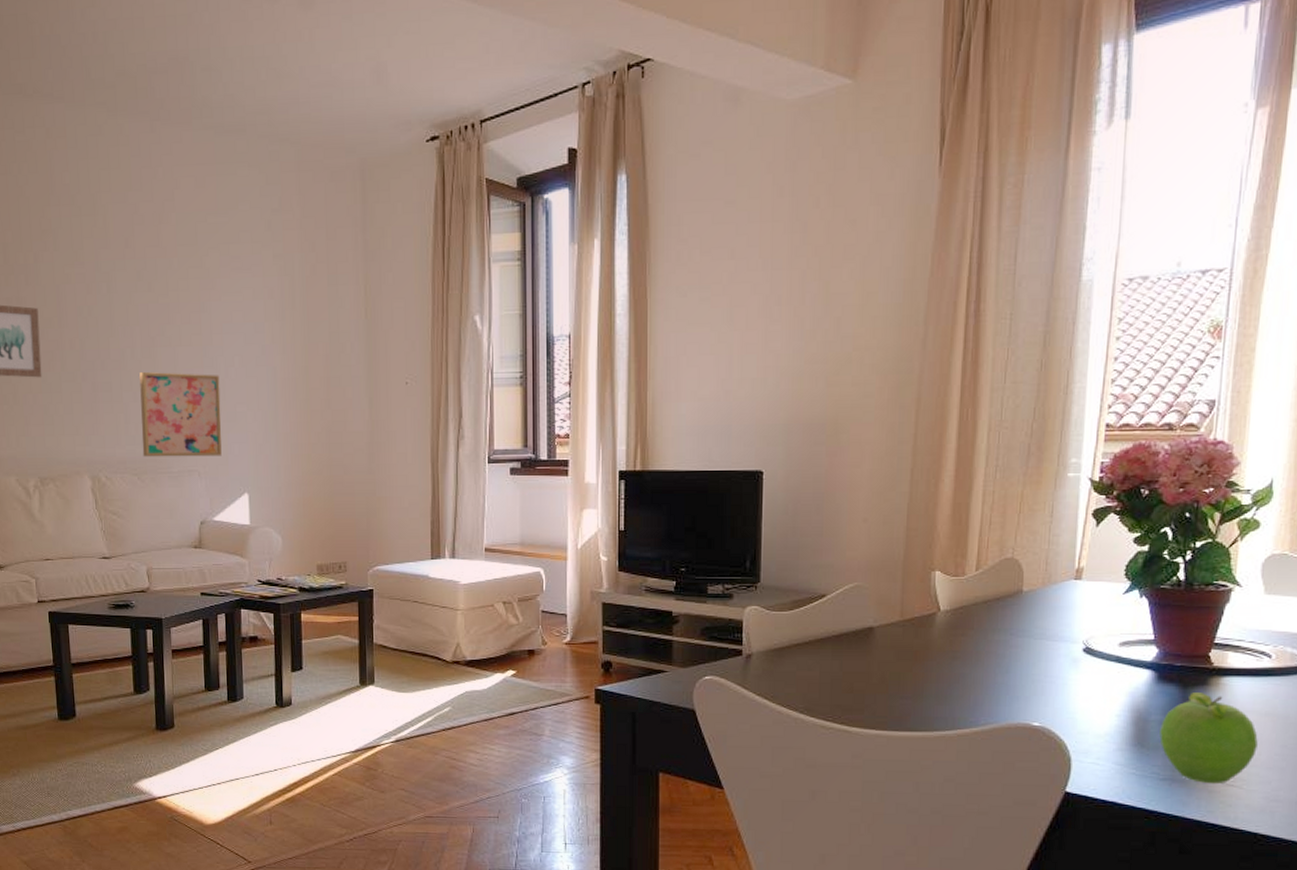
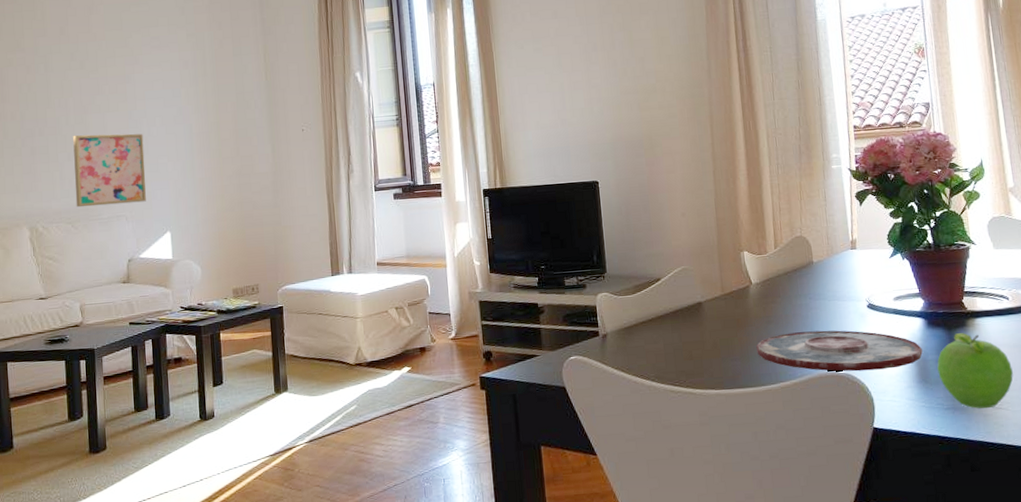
plate: none [934,673,1145,726] -> present [756,330,923,372]

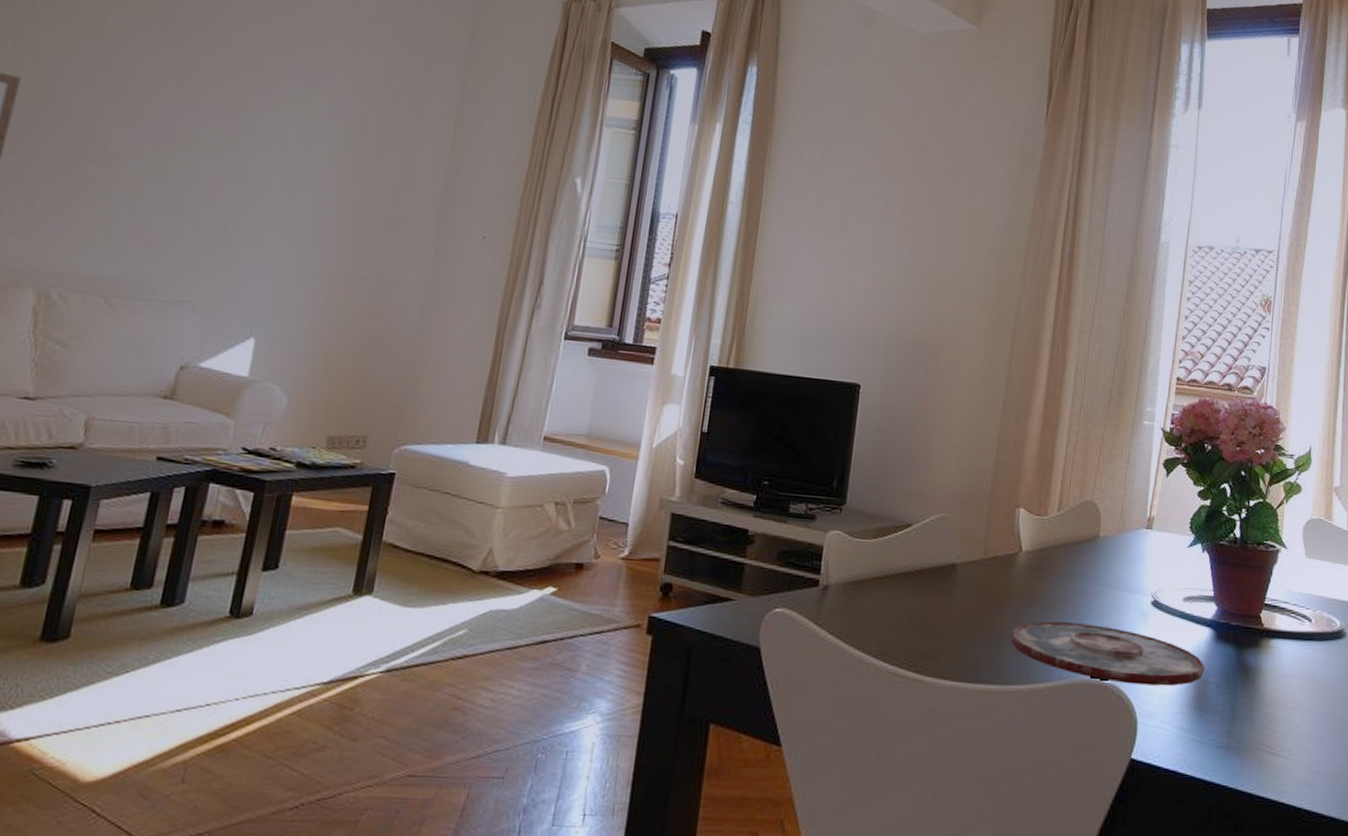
wall art: present [73,133,146,208] -> none [120,174,251,289]
fruit: present [937,333,1013,409] -> none [1217,654,1301,753]

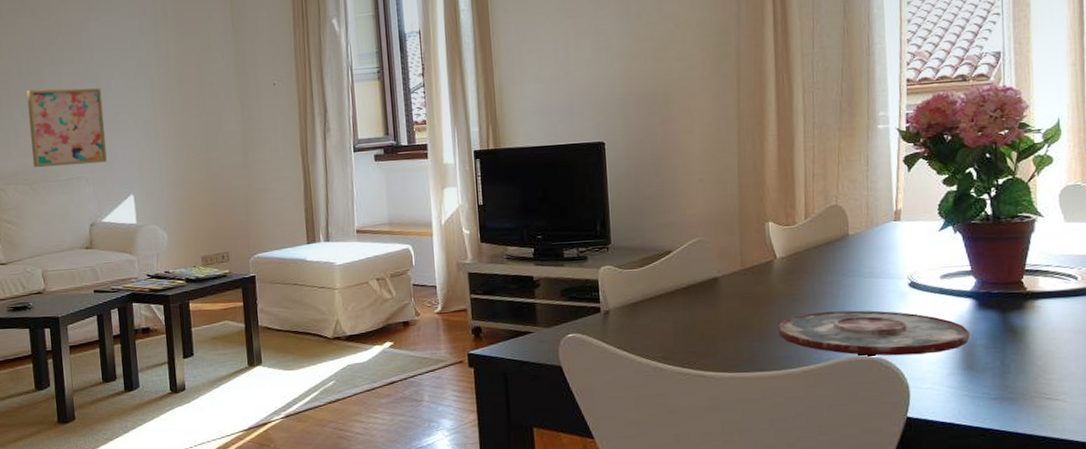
wall art: none [120,174,251,289] -> present [26,88,107,168]

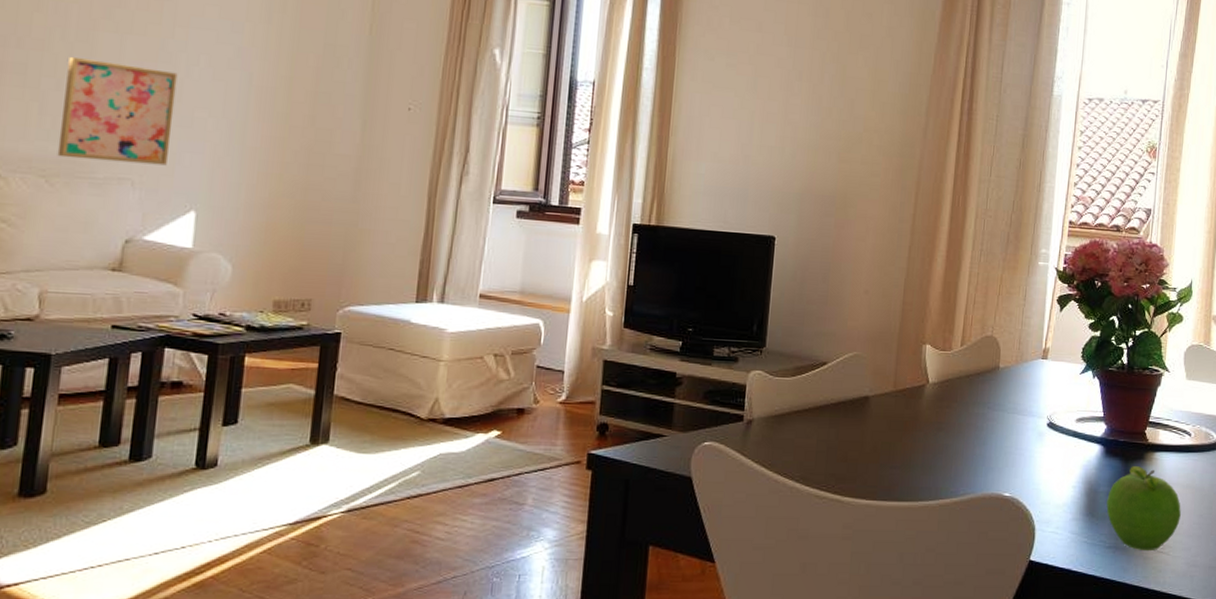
plate: present [778,310,970,356] -> none [920,444,1095,497]
fruit: none [986,316,1075,399] -> present [1106,466,1181,550]

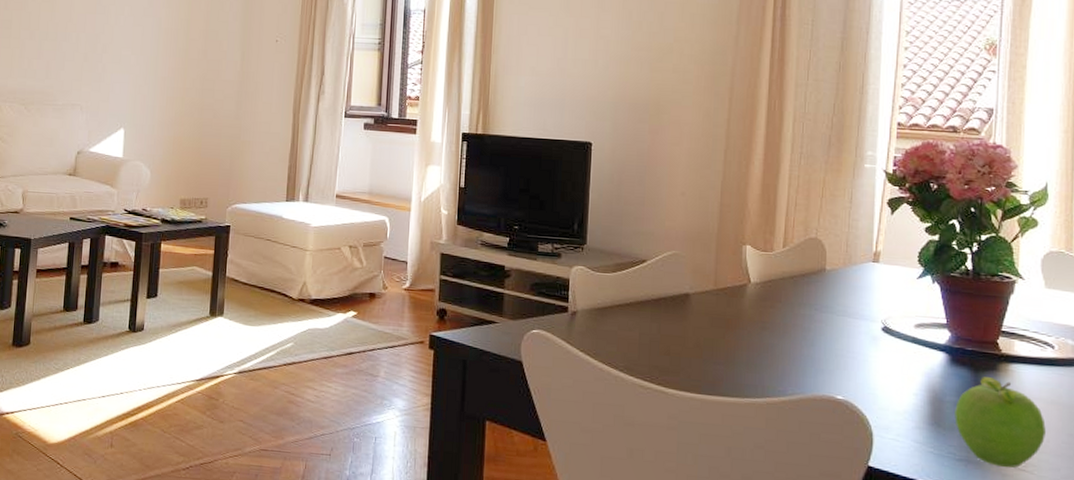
wall art: present [57,56,178,166] -> none [32,13,110,94]

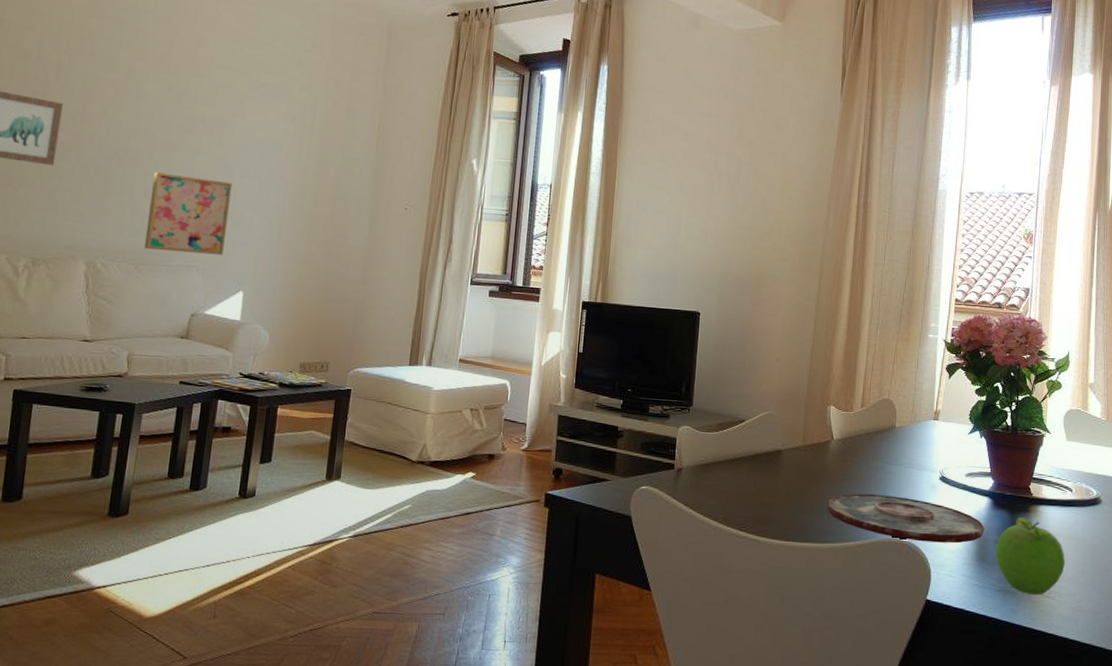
wall art: none [32,13,110,94] -> present [143,171,233,256]
plate: none [745,343,940,404] -> present [827,493,985,543]

